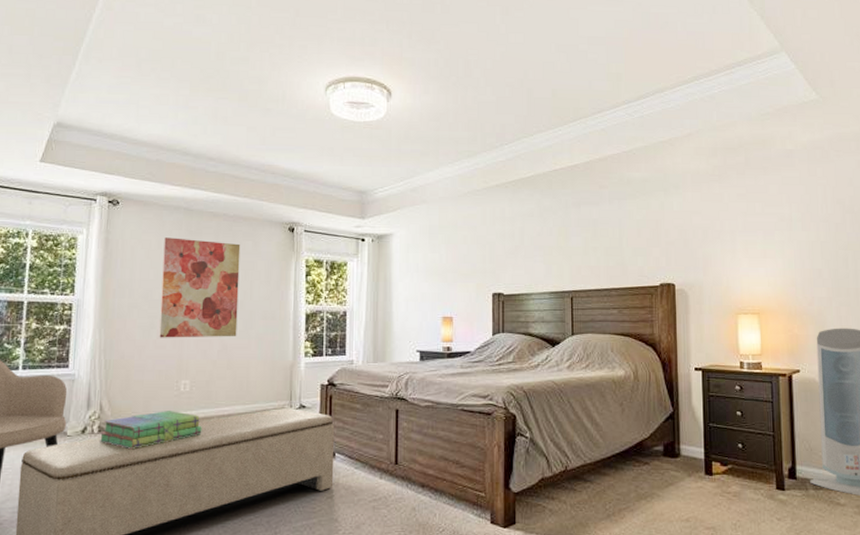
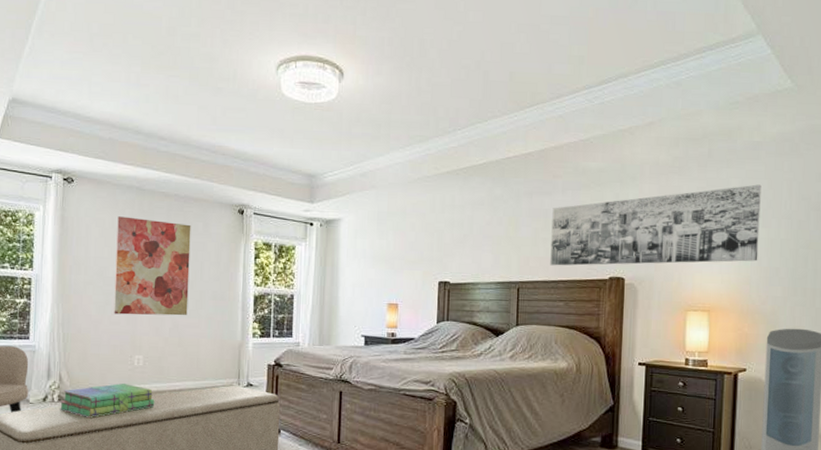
wall art: none [601,190,801,274] -> present [550,184,761,266]

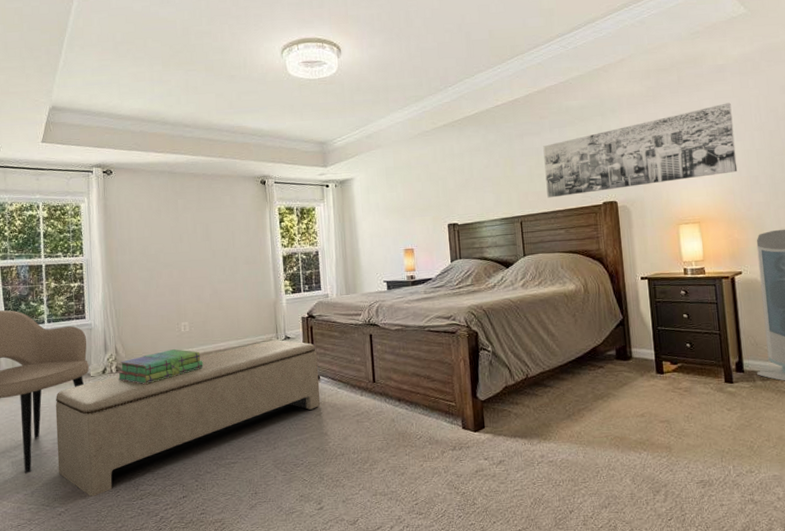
wall art: present [114,216,191,316] -> none [154,198,225,287]

